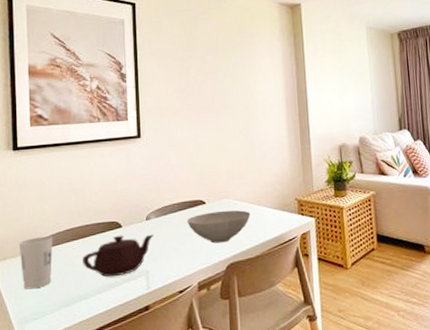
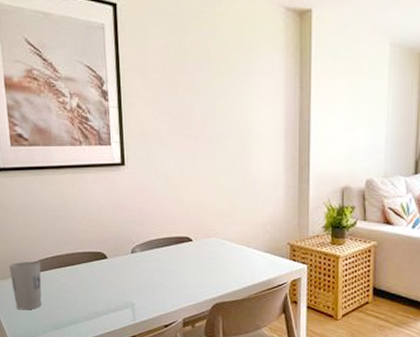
teapot: present [82,234,154,278] -> none [70,266,139,306]
bowl: present [187,210,251,244] -> none [172,249,239,282]

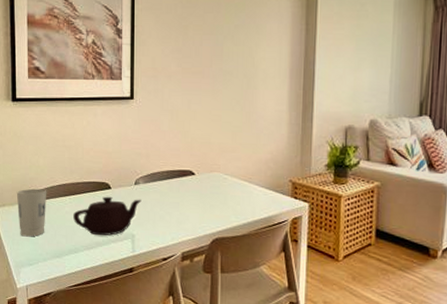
teapot: none [70,266,139,306] -> present [73,196,142,236]

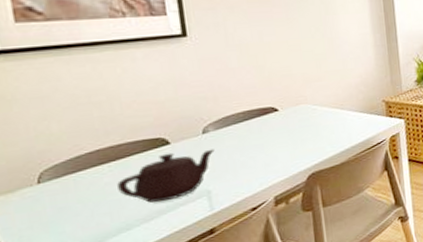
cup: present [16,188,47,237] -> none [16,161,75,229]

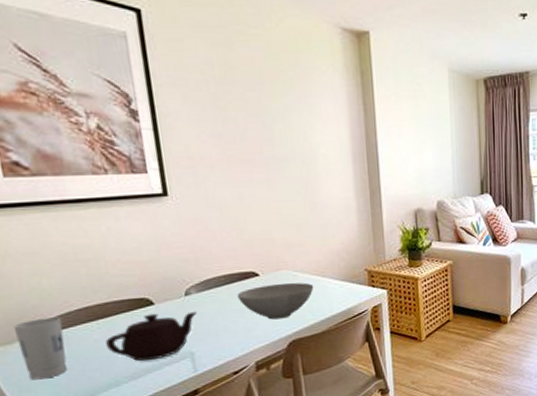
cup: none [16,161,75,229] -> present [13,317,68,380]
bowl: none [256,115,333,154] -> present [237,282,314,320]

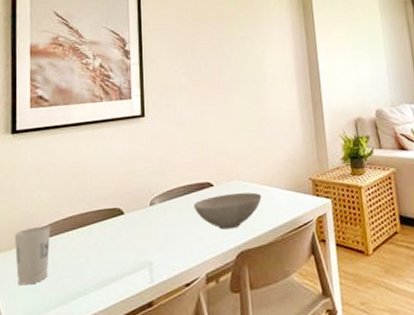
teapot: present [106,311,197,362] -> none [82,221,158,270]

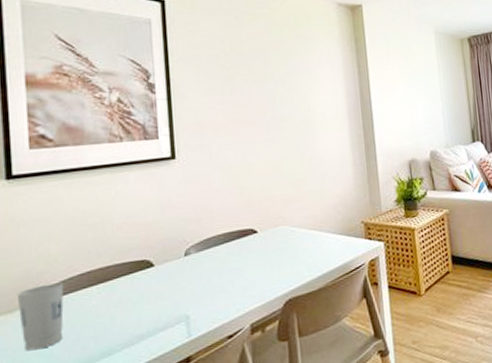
bowl: present [193,192,262,230] -> none [235,238,311,278]

